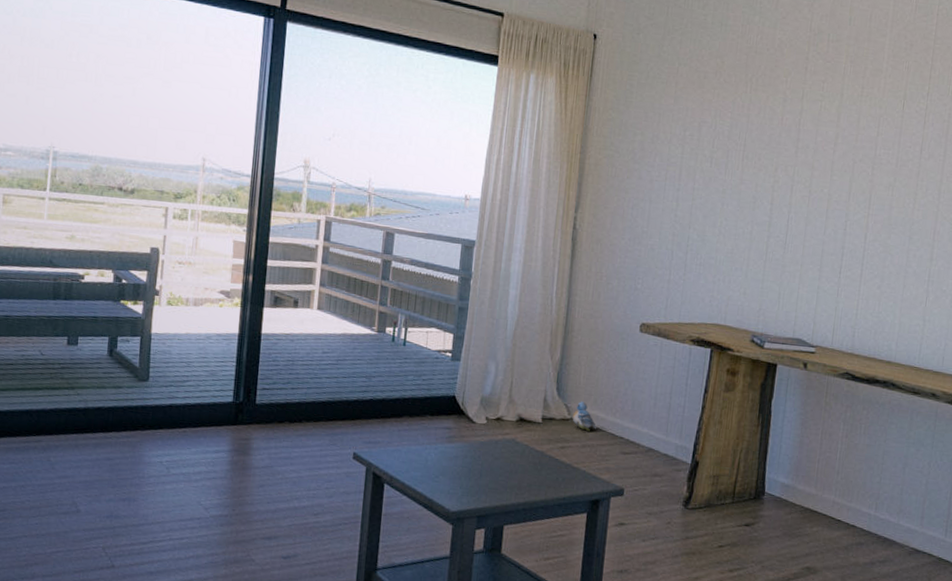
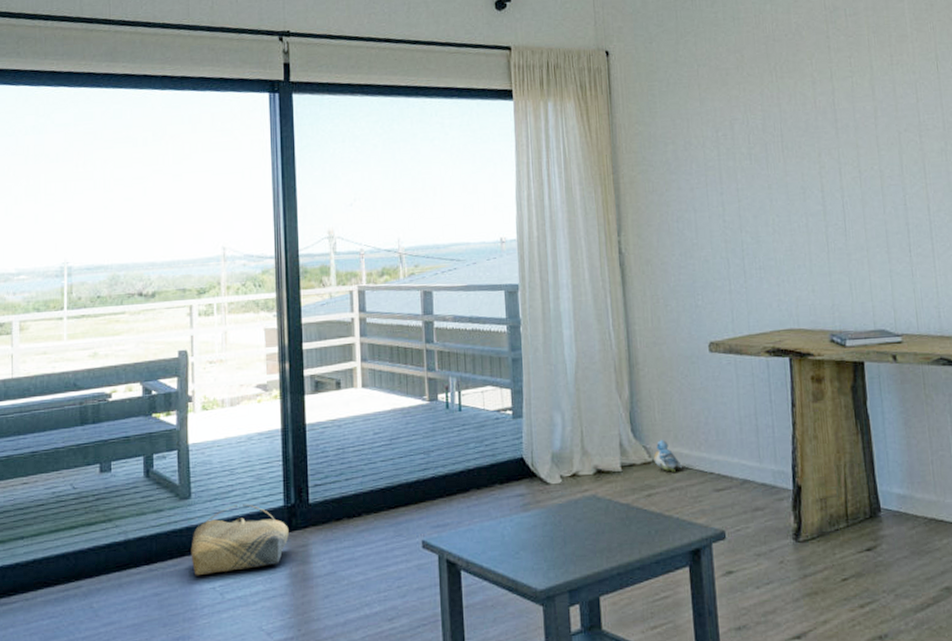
basket: none [143,393,235,452] -> present [191,504,289,576]

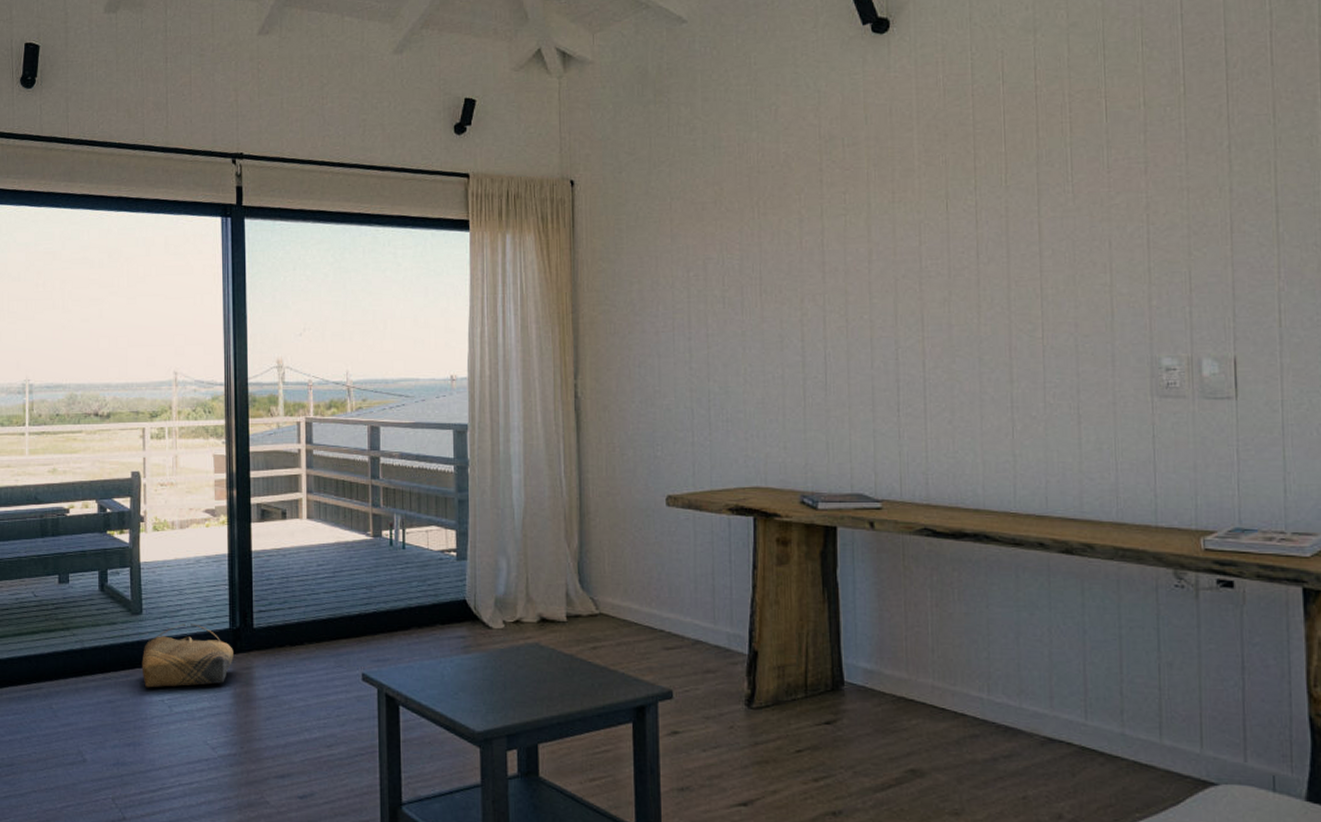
plush toy: present [653,439,682,472] -> none [601,592,630,626]

